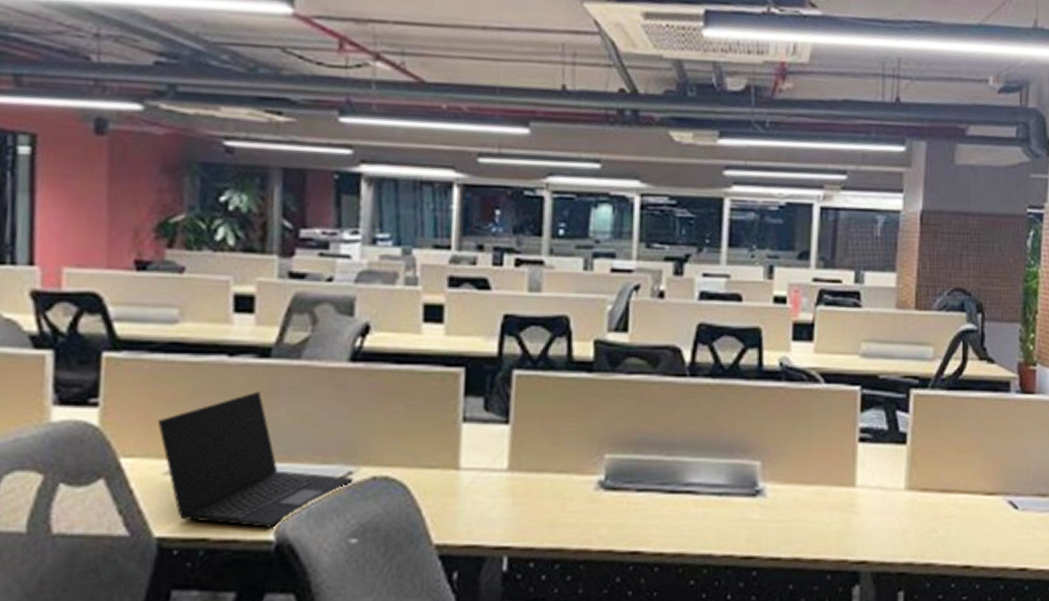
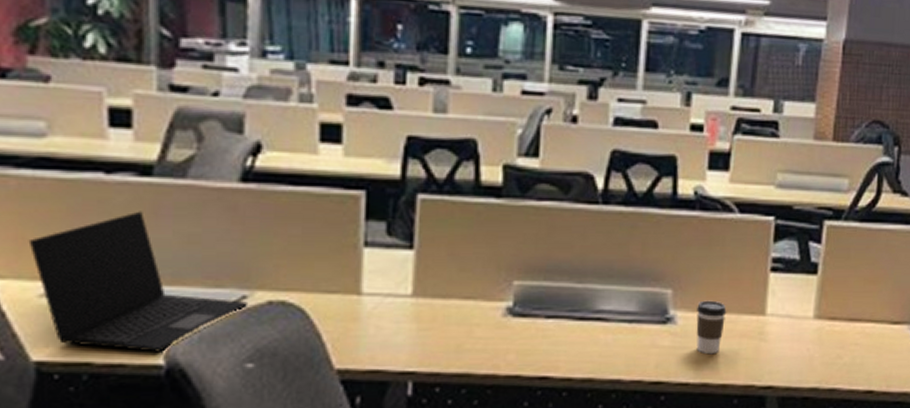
coffee cup: none [786,472,816,528] -> present [696,300,727,355]

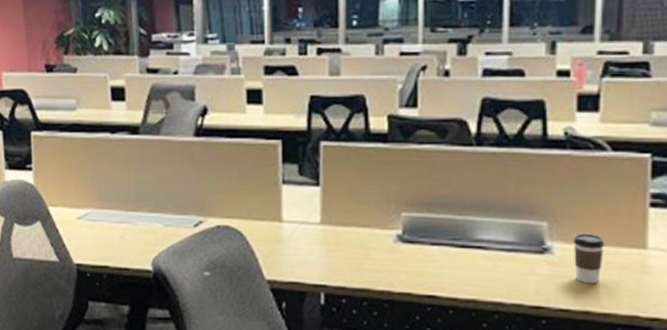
laptop: present [28,211,249,353] -> none [69,159,204,261]

